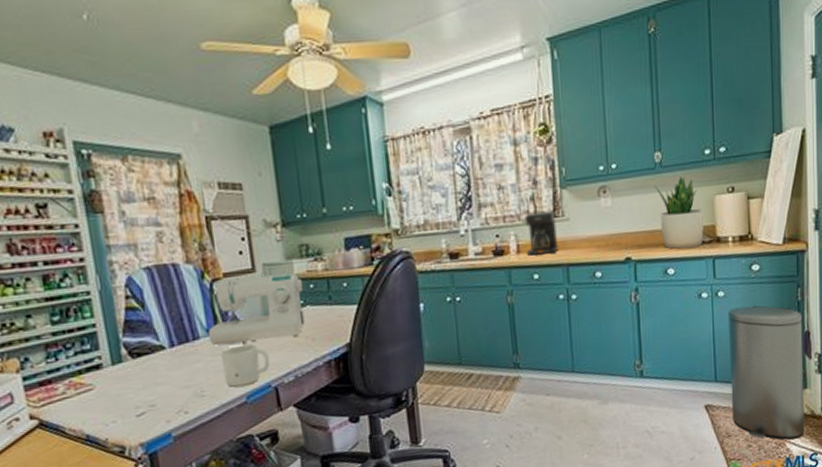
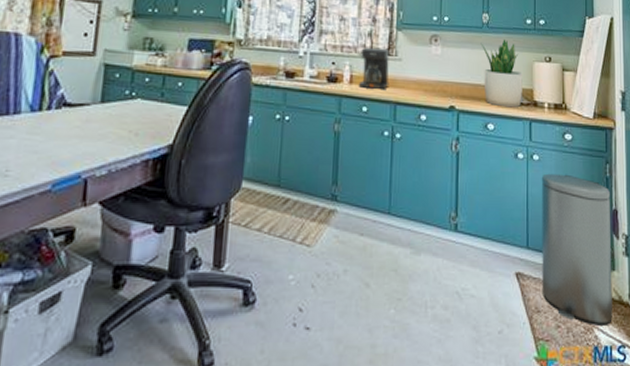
sewing machine: present [208,266,305,346] -> none [30,53,140,130]
mug: present [221,343,270,387] -> none [34,127,87,172]

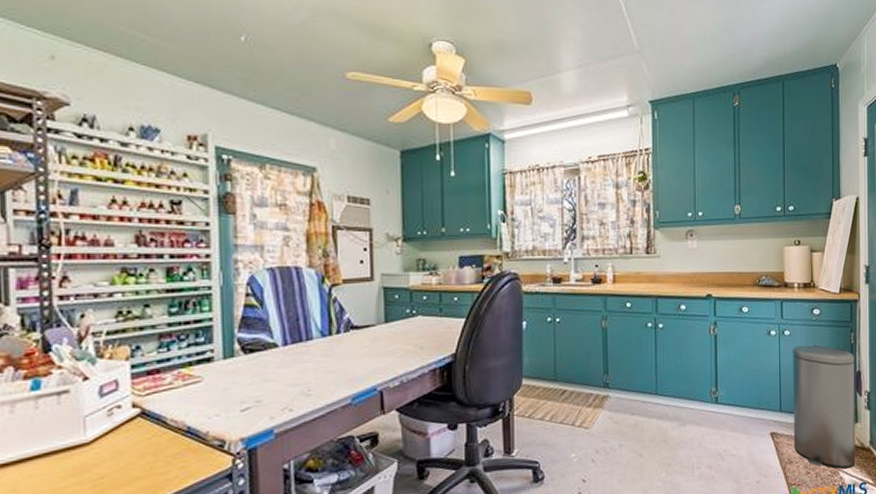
coffee maker: present [359,47,389,89] -> none [622,247,650,286]
planter: present [481,39,523,108] -> none [734,228,774,291]

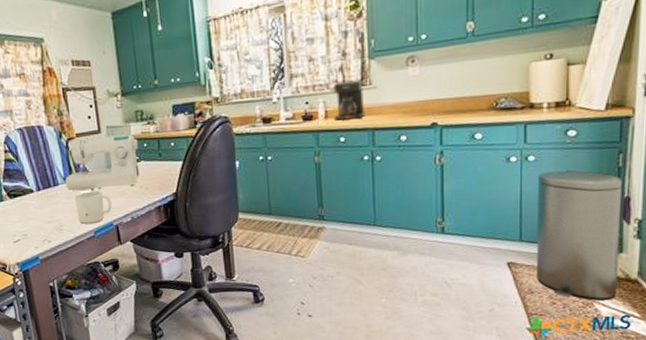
sewing machine: none [321,276,417,348] -> present [65,128,140,191]
mug: none [332,347,377,388] -> present [75,190,112,224]
coffee maker: none [622,247,650,286] -> present [333,79,366,121]

